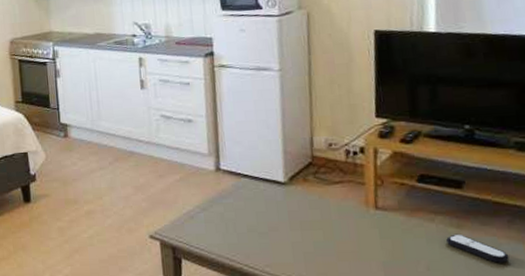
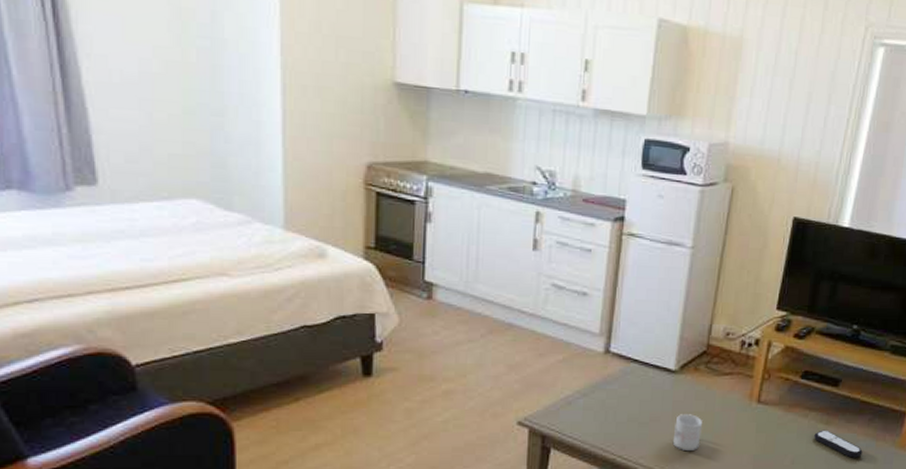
mug: none [294,223,323,260] -> present [672,414,702,452]

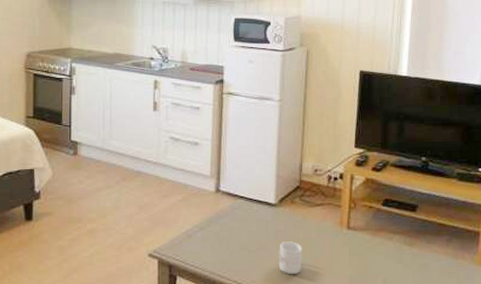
remote control: present [814,430,863,458] -> none [400,251,446,276]

